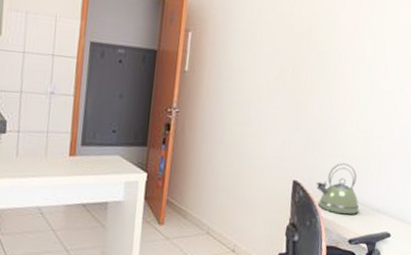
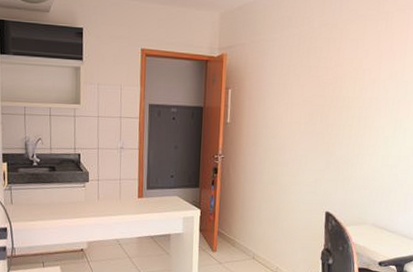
kettle: present [316,163,360,215] -> none [346,195,388,241]

